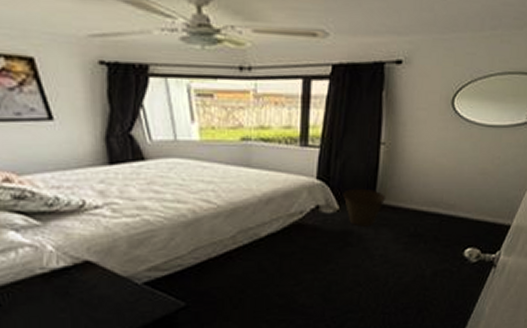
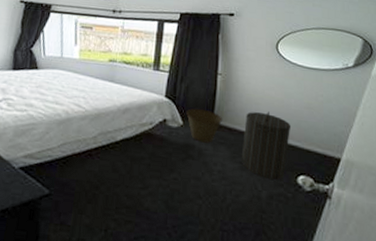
laundry hamper: none [405,182,462,256] -> present [241,111,292,180]

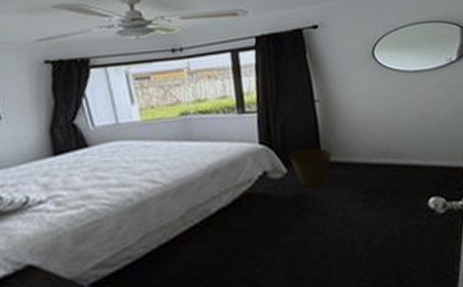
laundry hamper: present [241,111,292,180] -> none [356,132,414,212]

